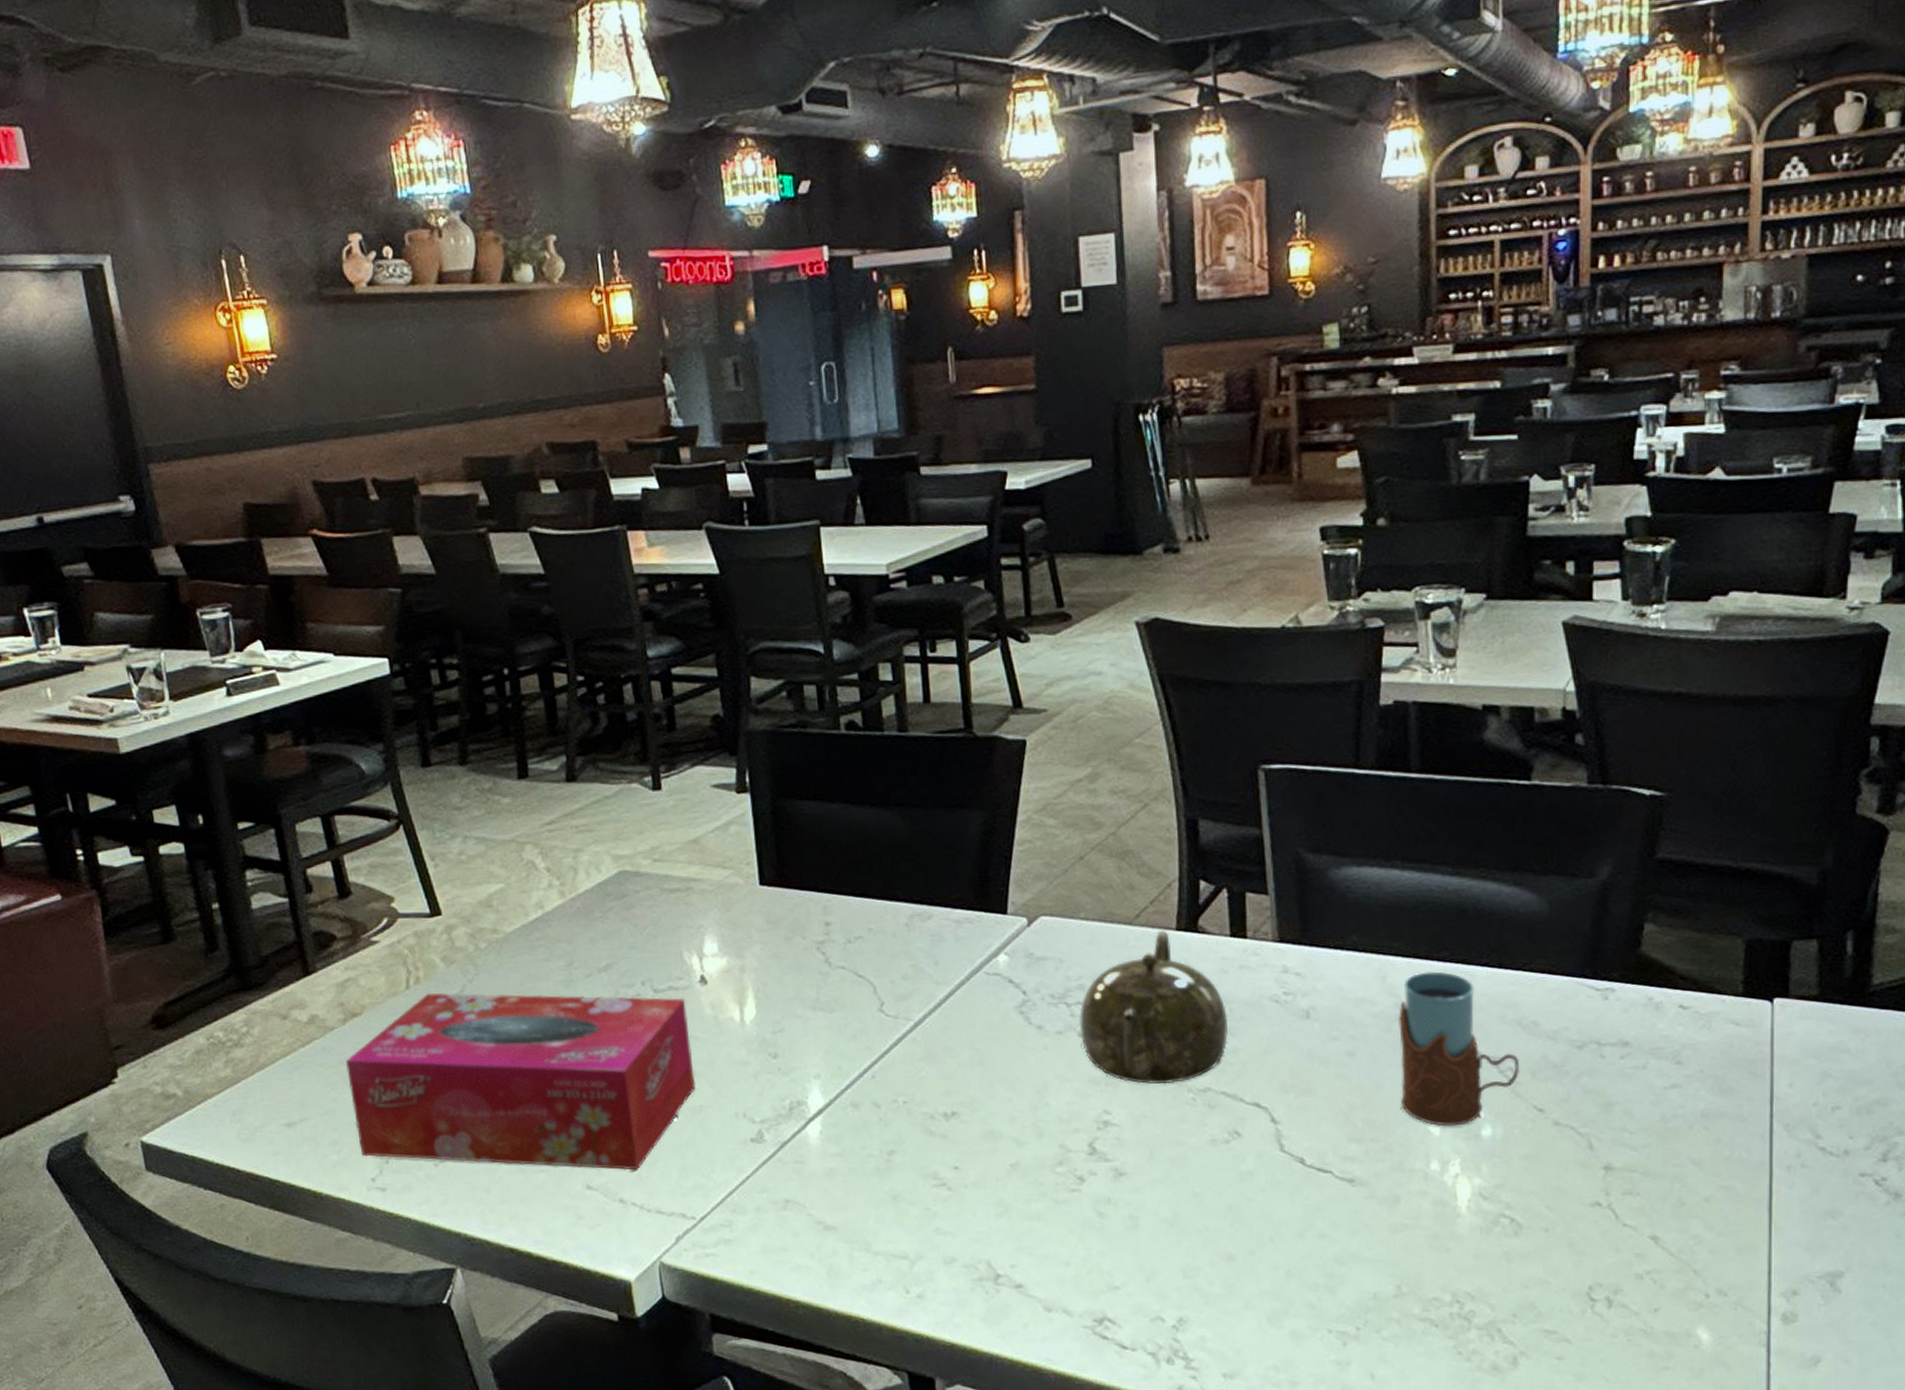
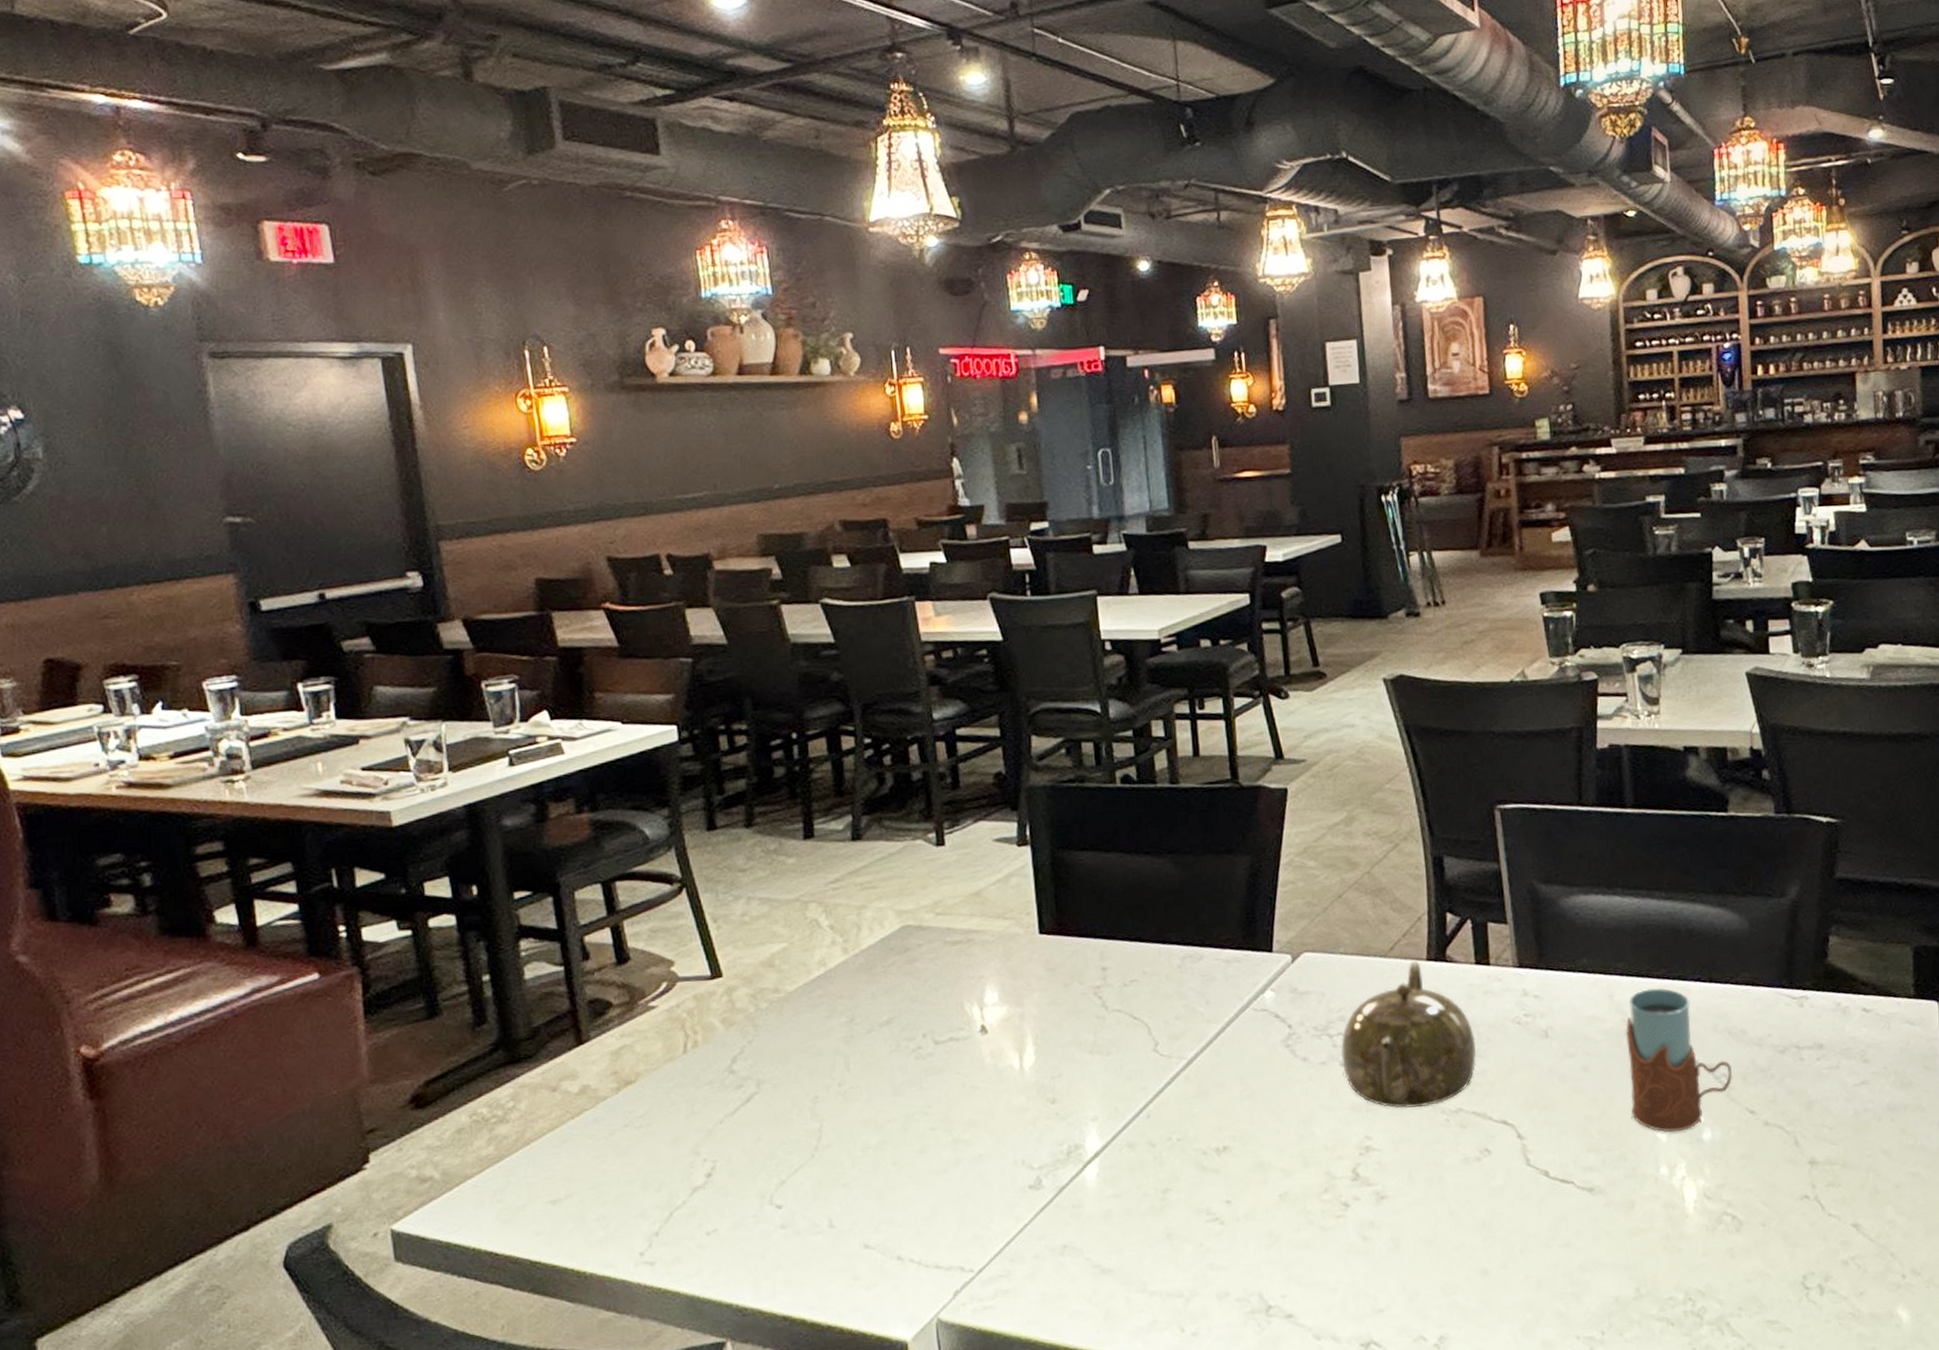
tissue box: present [345,992,696,1171] -> none [616,1048,976,1231]

